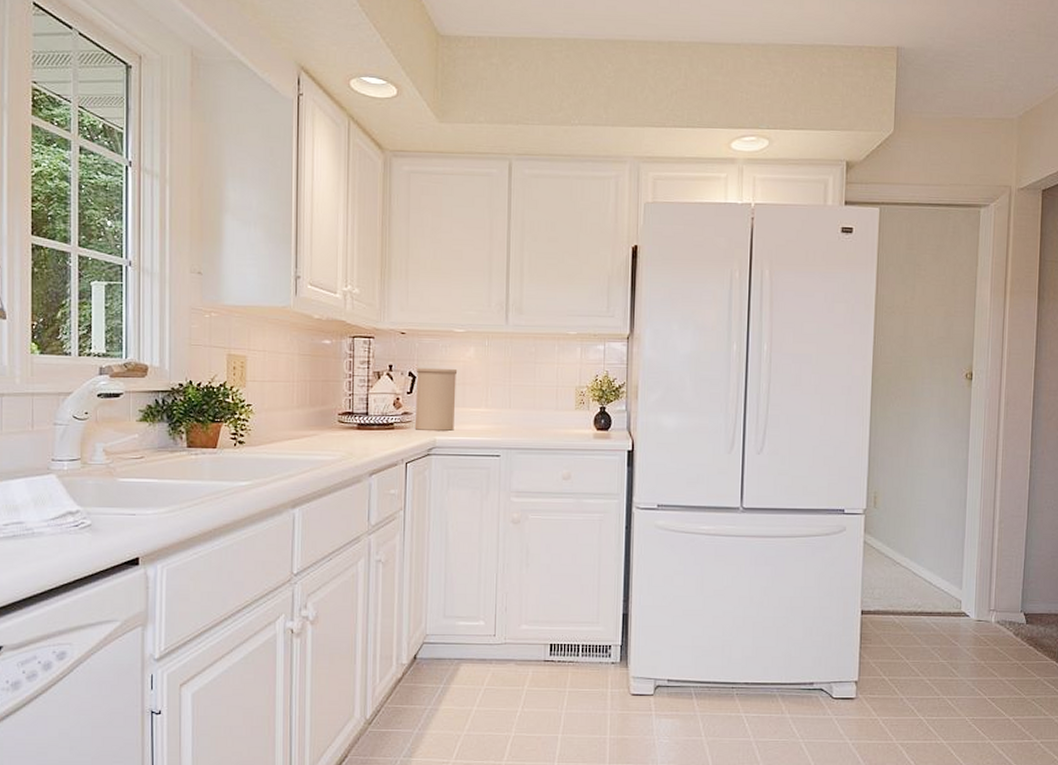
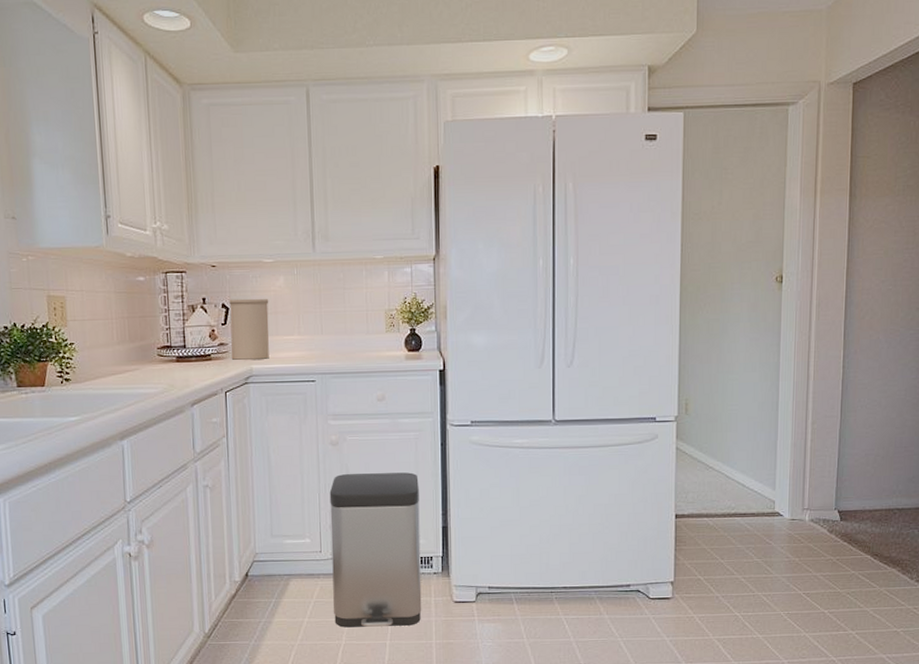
pedal bin: none [505,554,601,718] -> present [329,472,422,628]

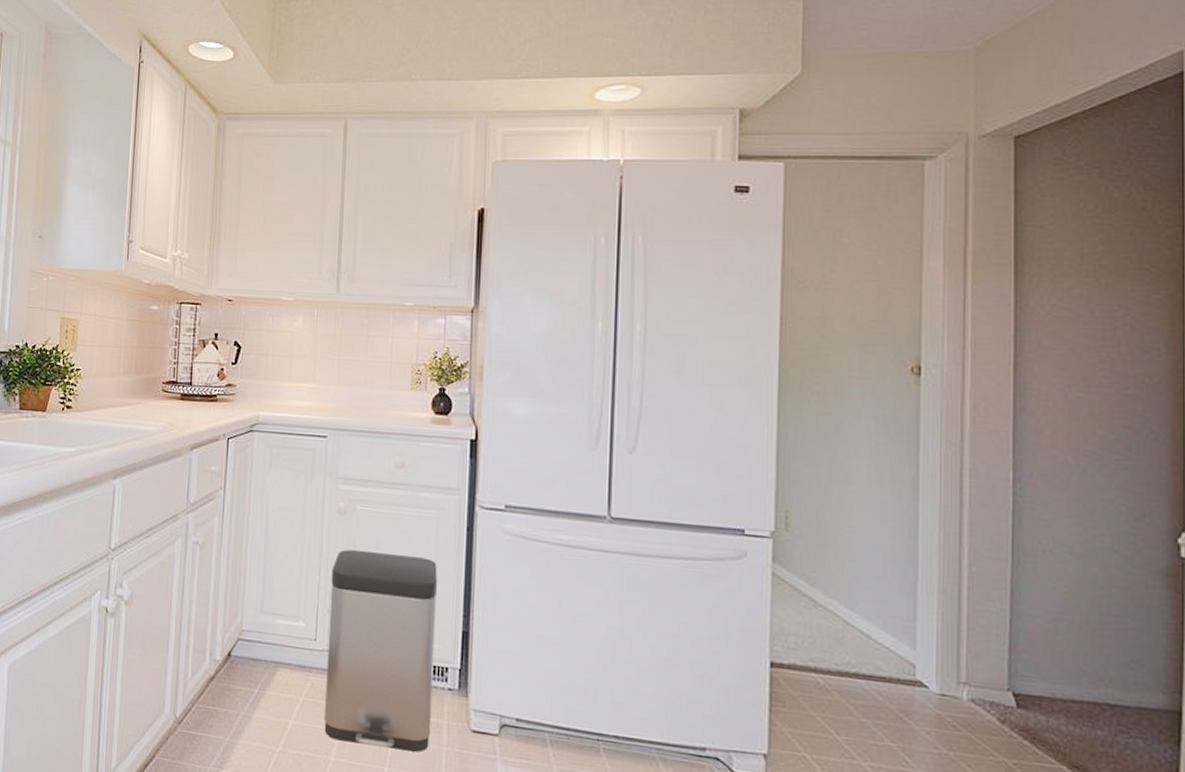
canister: present [229,298,269,360] -> none [238,337,285,406]

